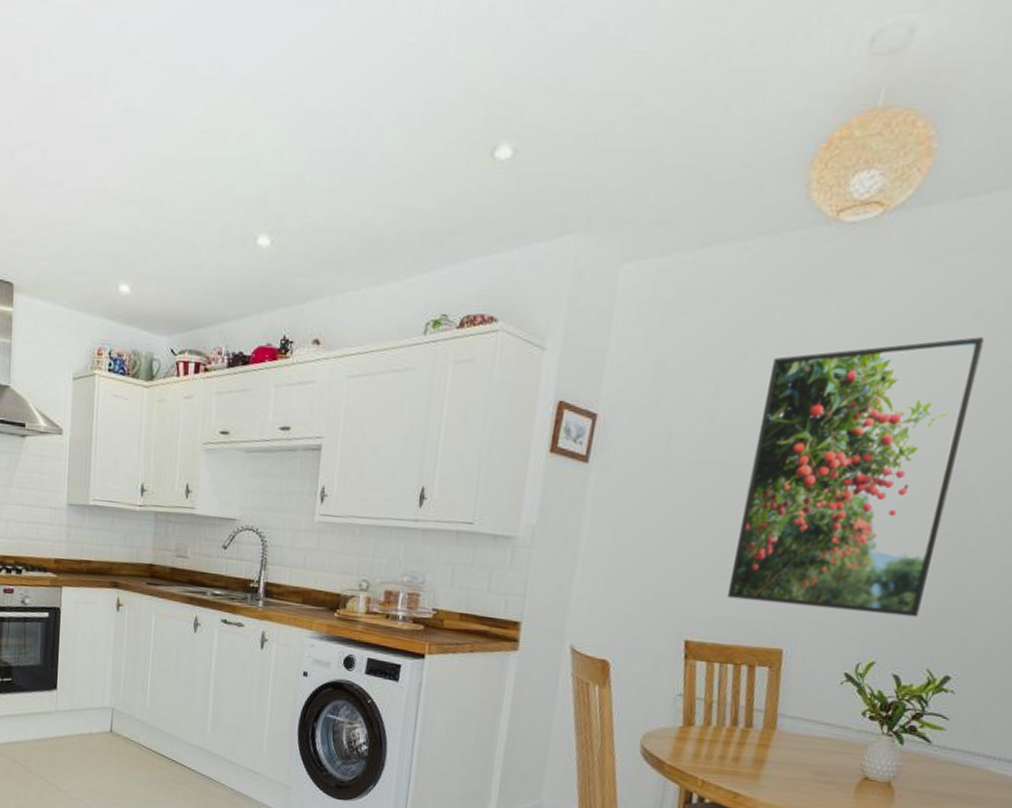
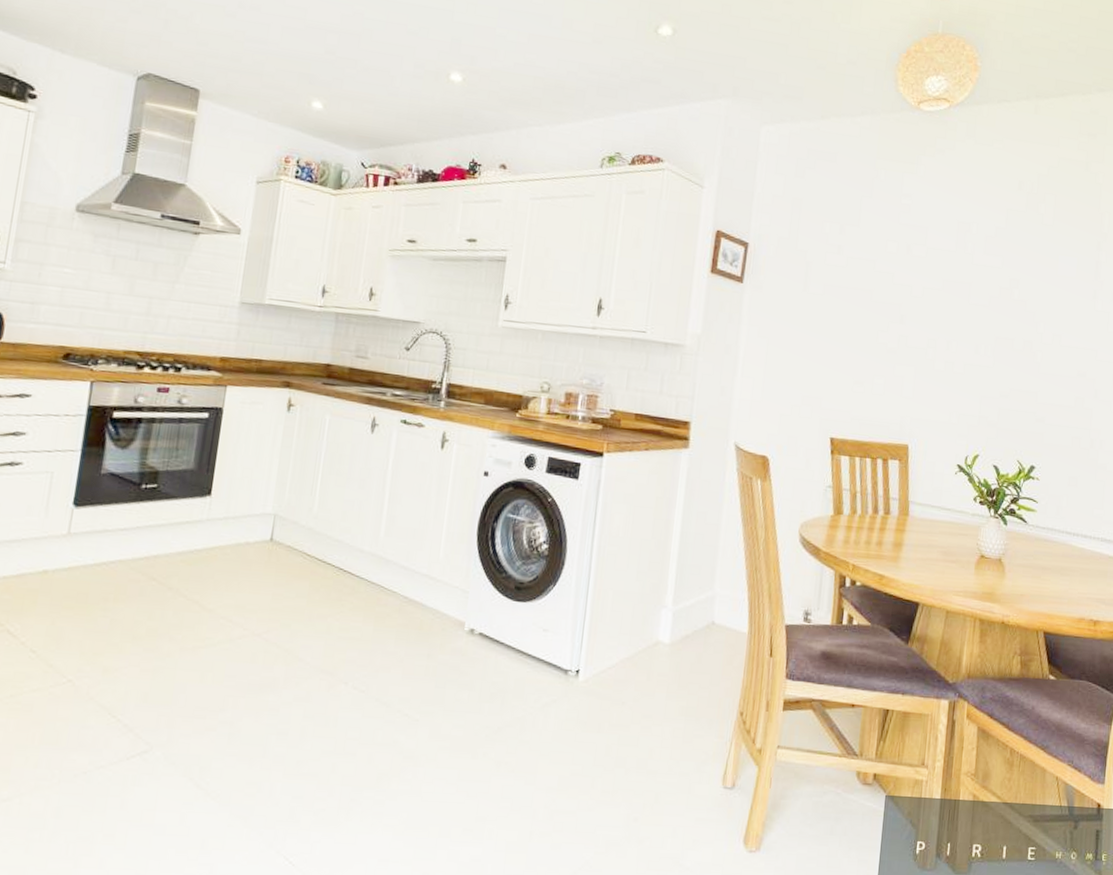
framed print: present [727,337,984,618] -> none [861,201,1027,417]

